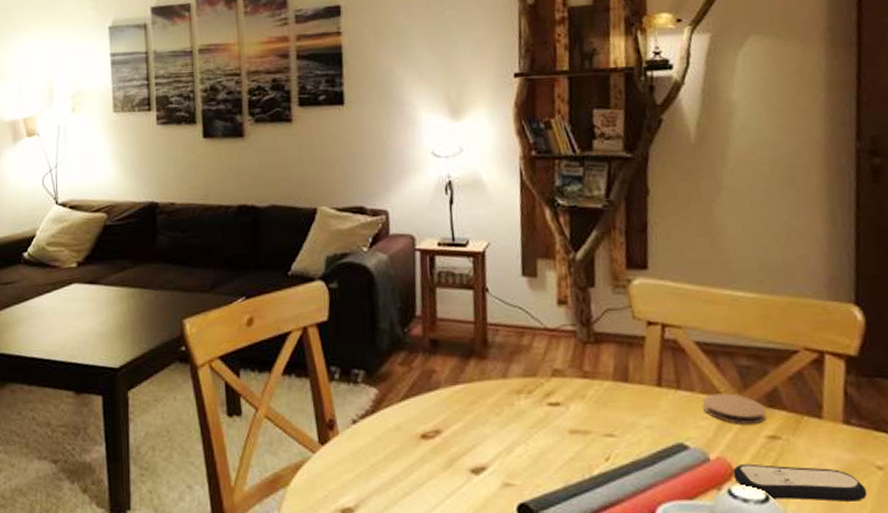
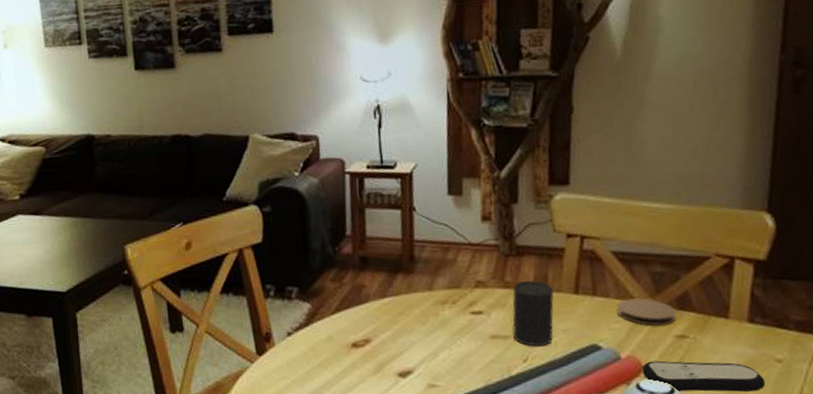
cup: none [592,371,636,444] -> present [512,281,554,347]

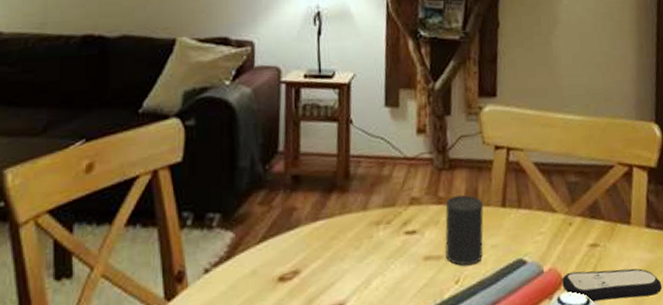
coaster: present [617,298,677,326] -> none [539,208,589,236]

